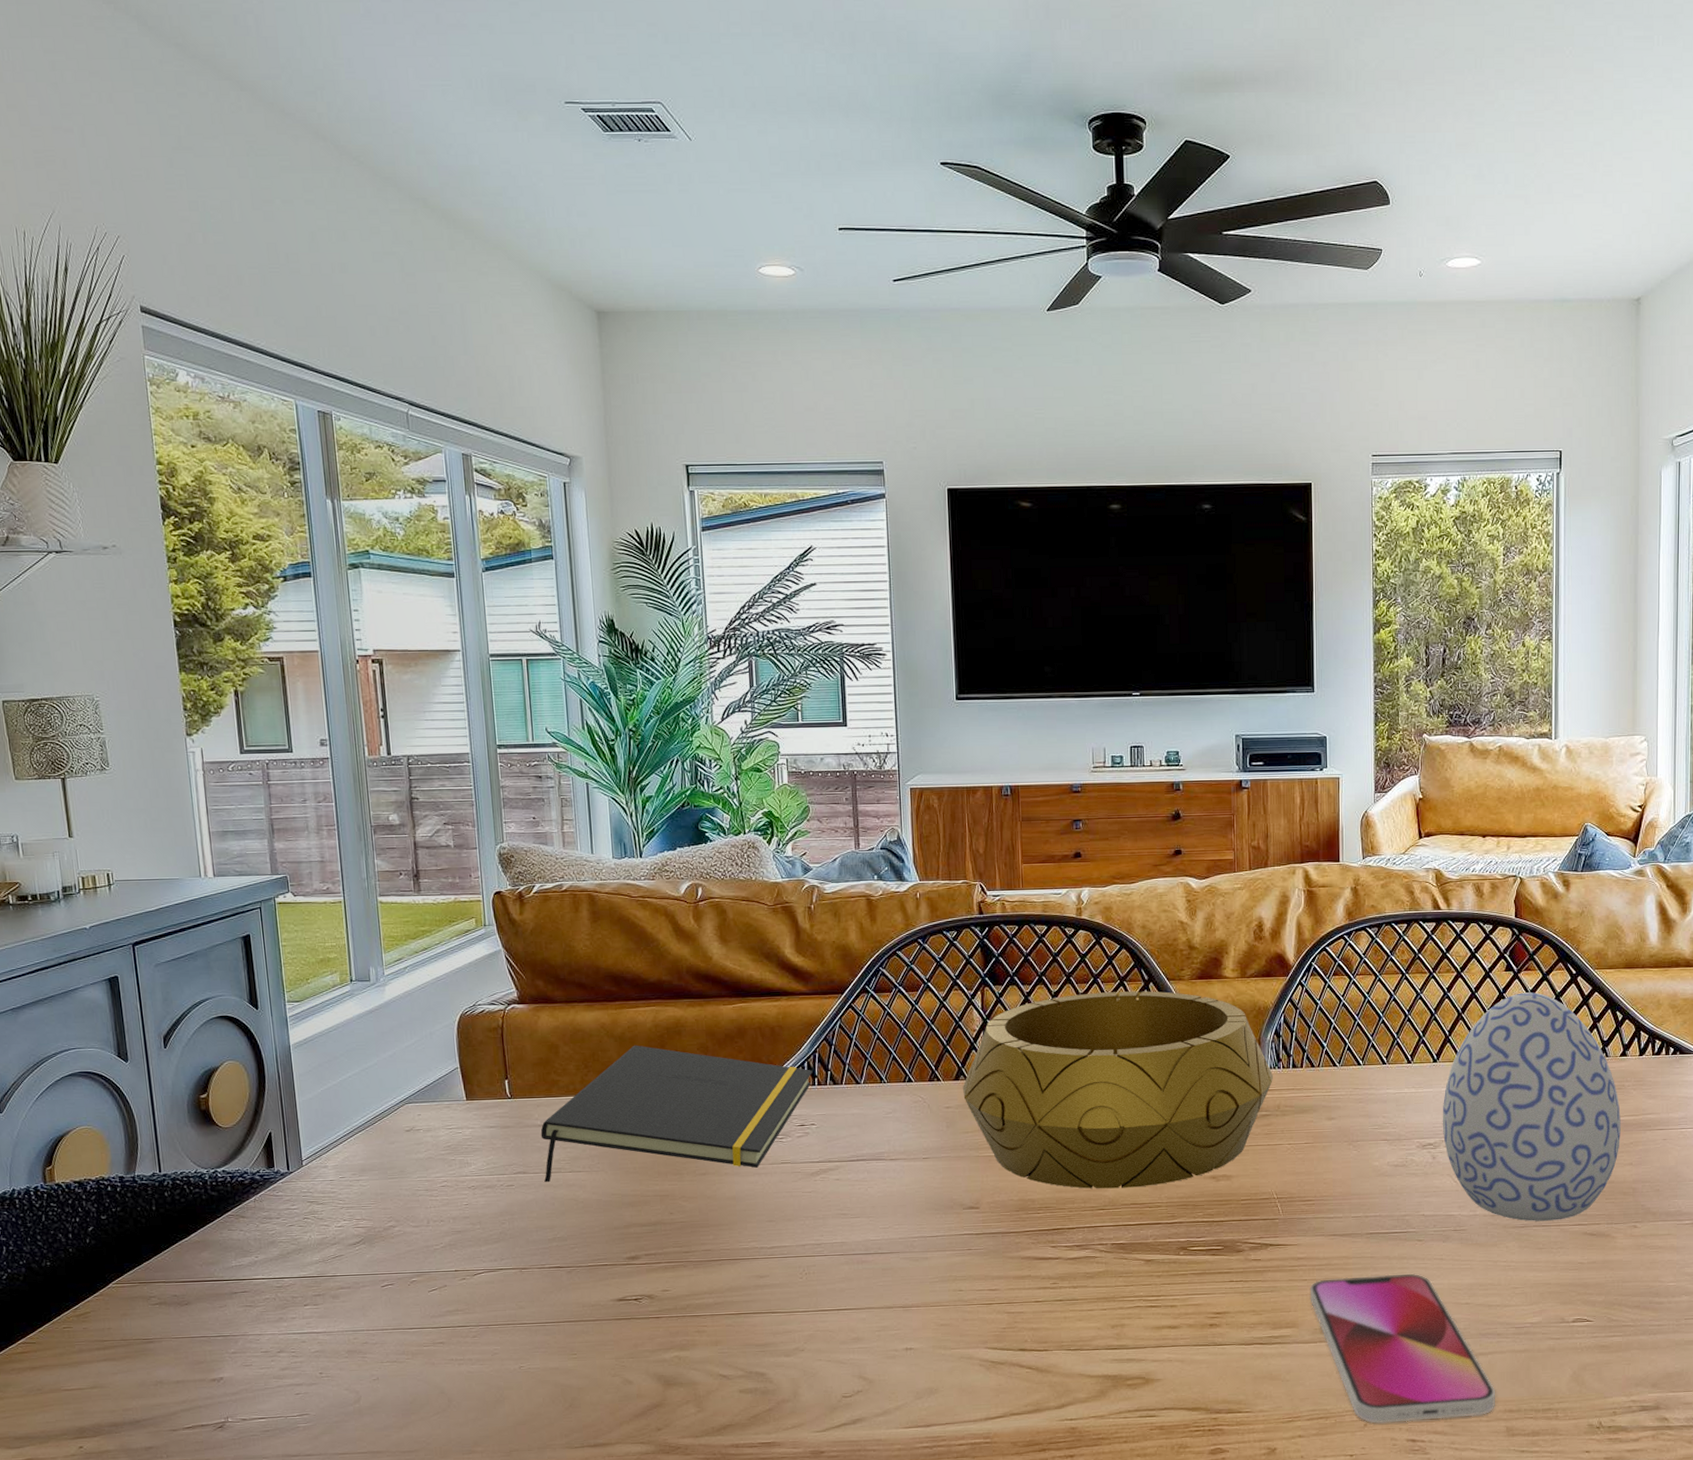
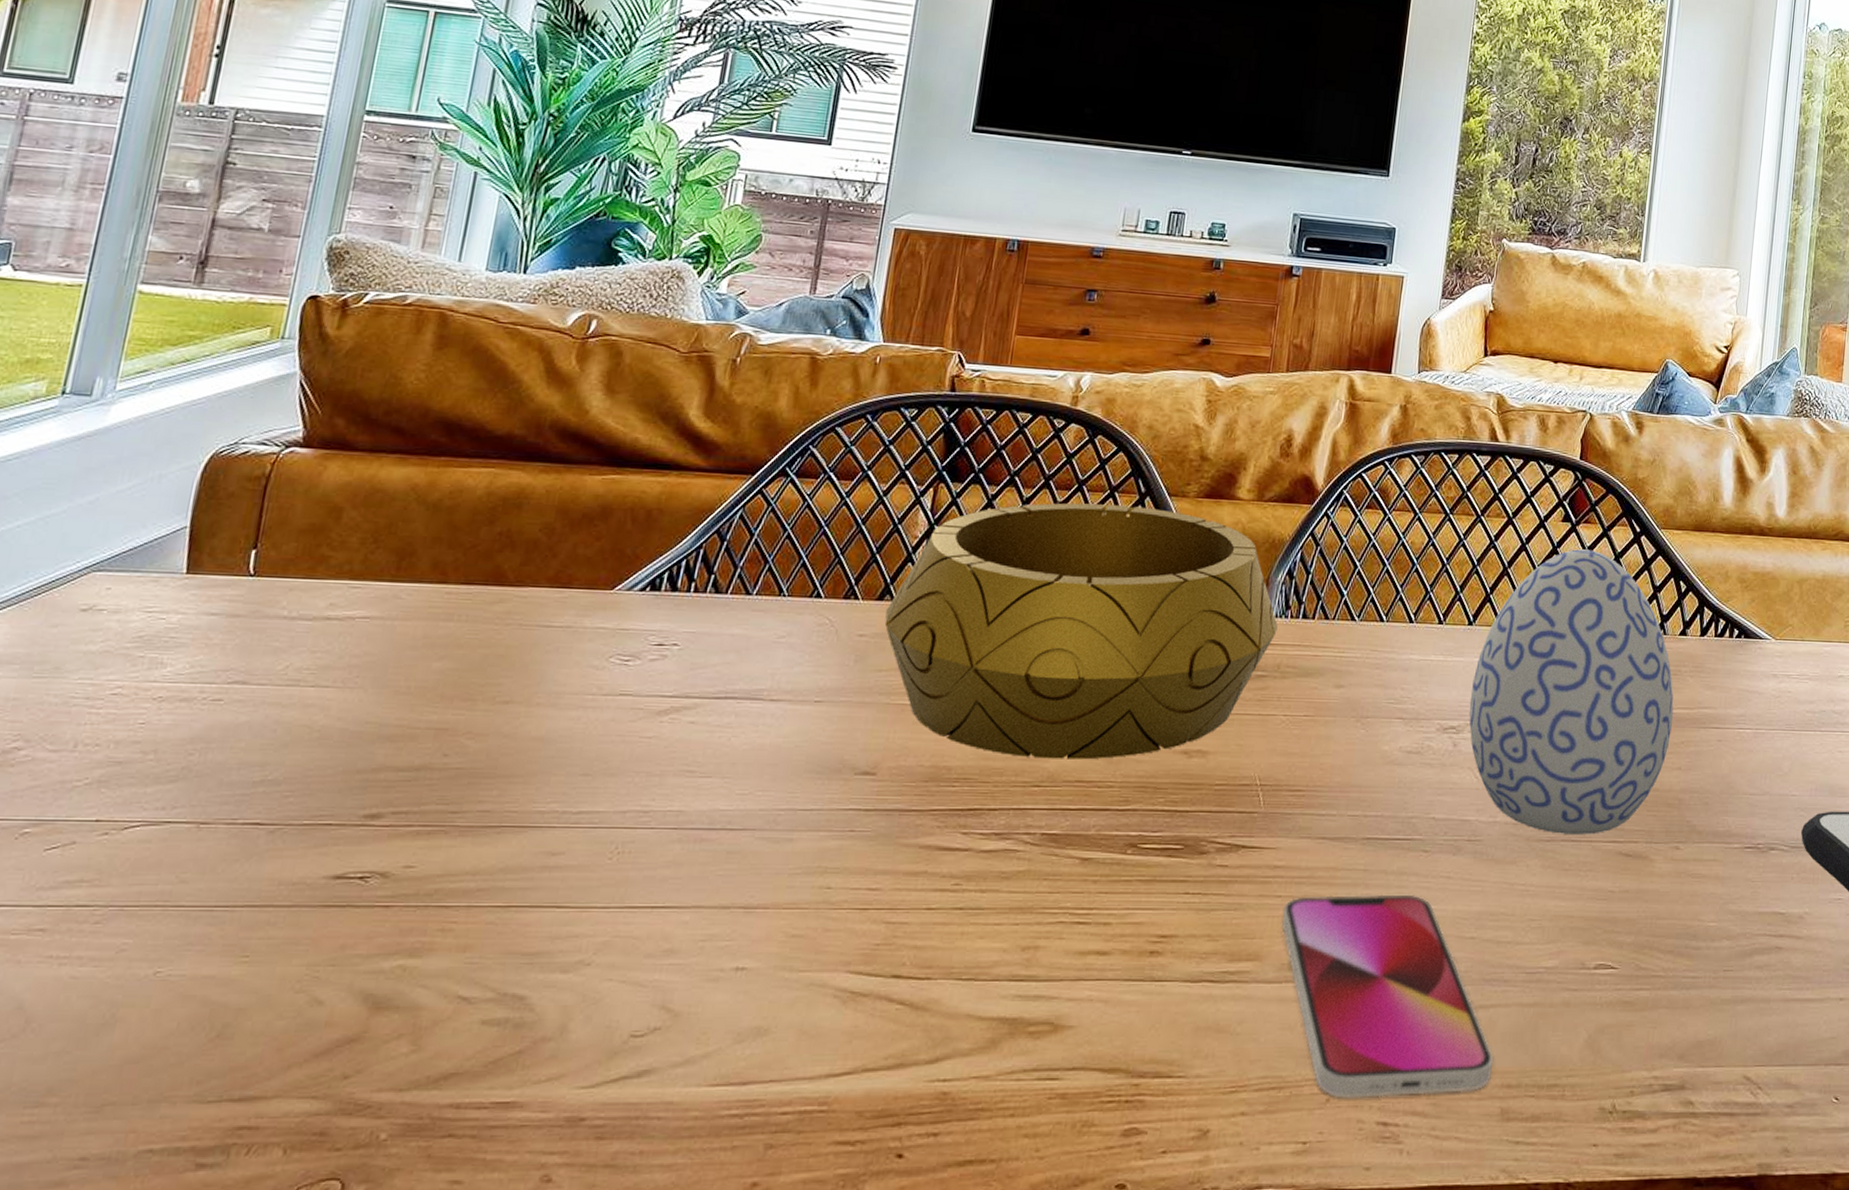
notepad: present [540,1045,812,1182] -> none [270,517,691,699]

